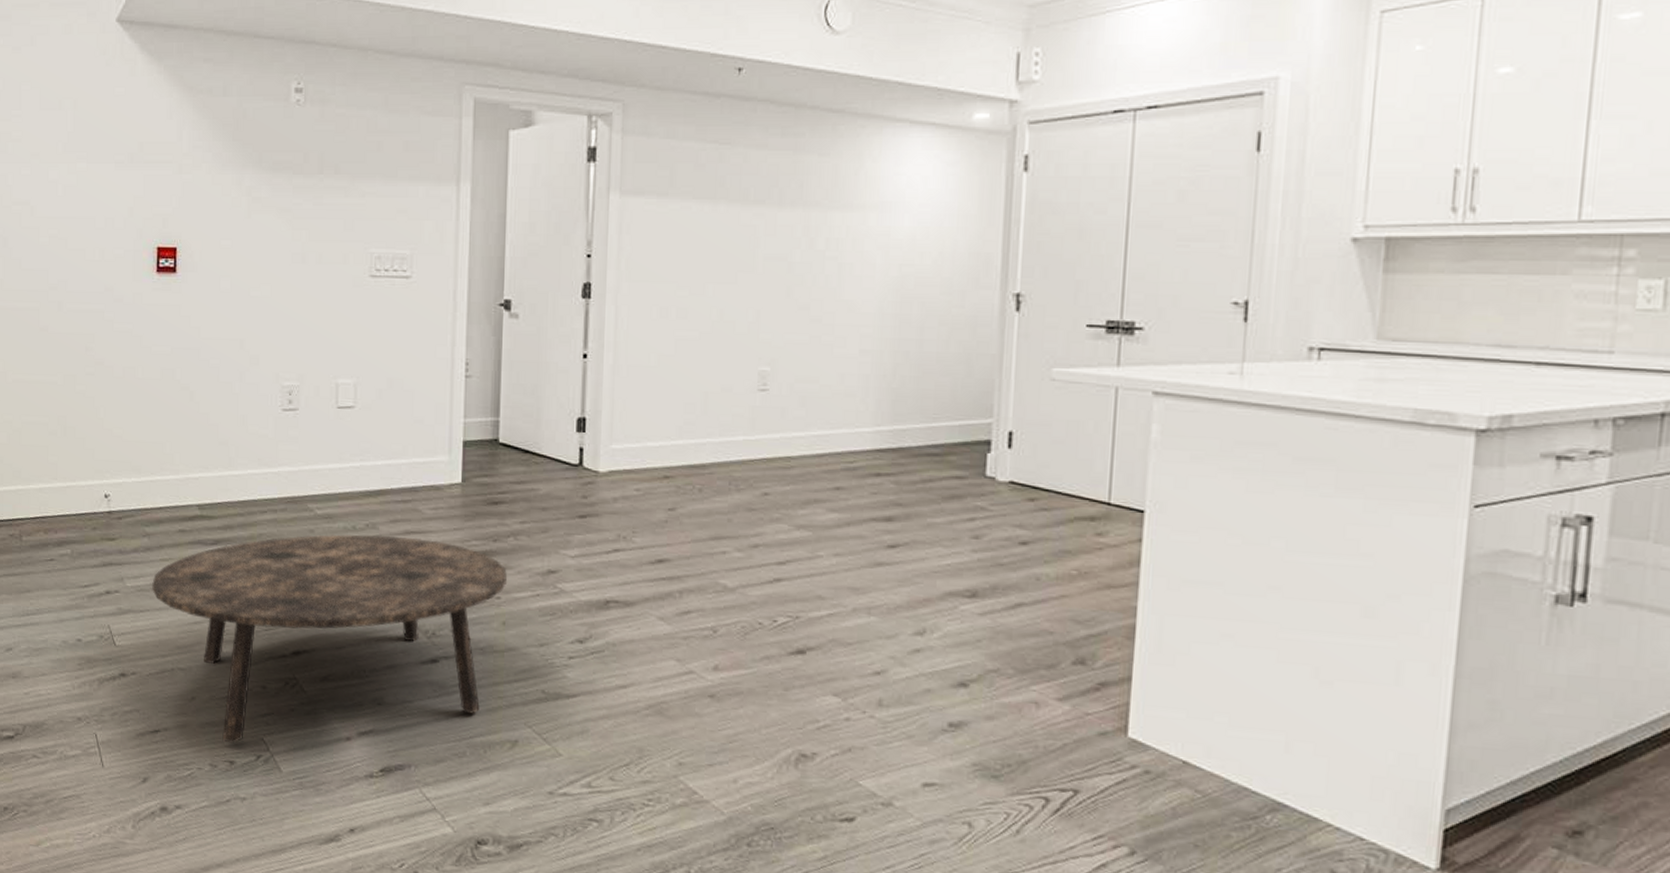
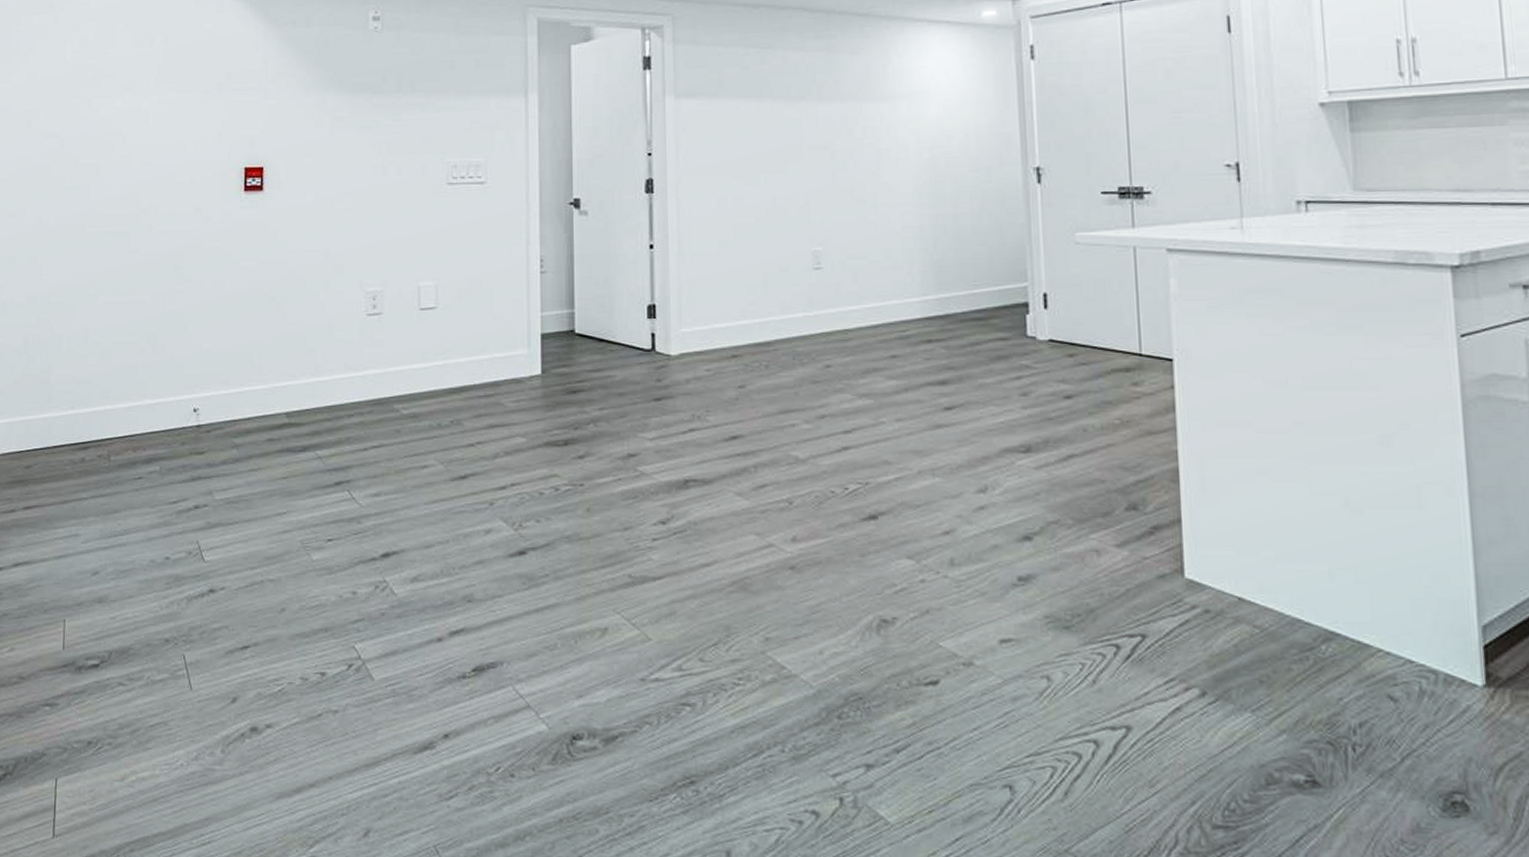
coffee table: present [152,534,508,744] -> none [241,430,590,654]

